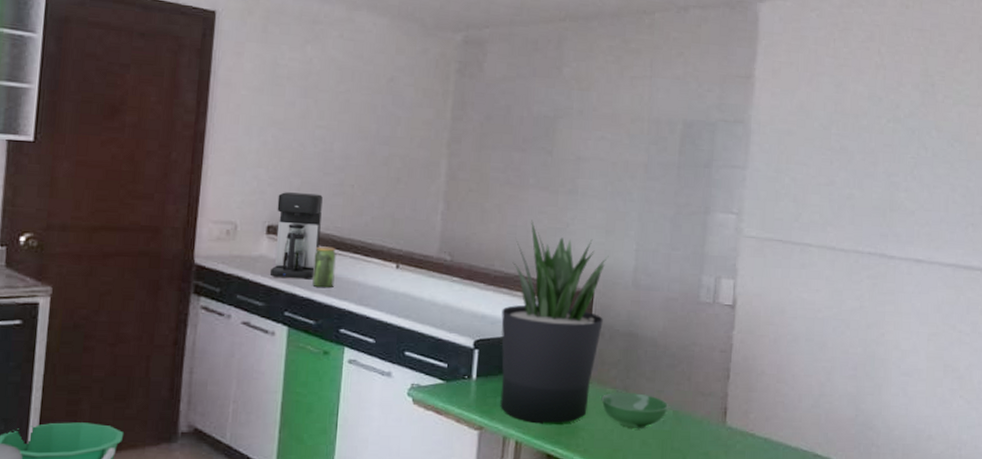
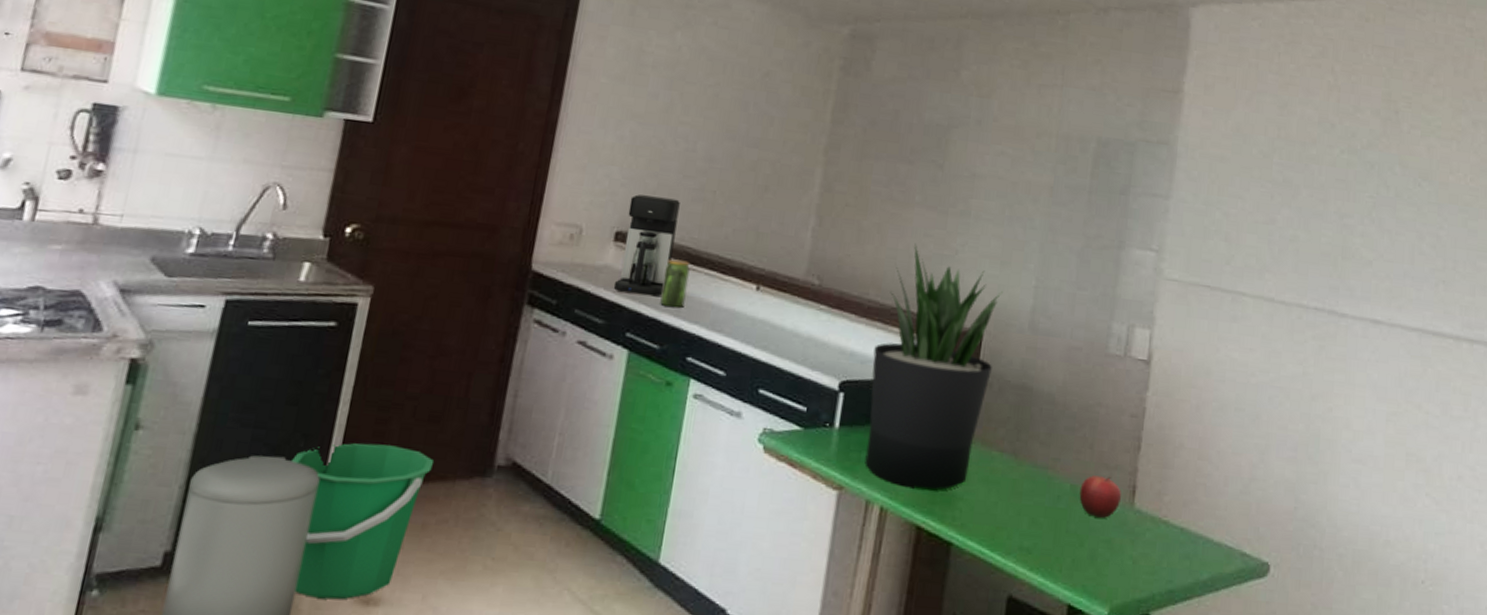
bowl: present [601,393,668,428] -> none [985,456,1065,504]
fruit: none [680,401,716,437] -> present [1079,475,1122,519]

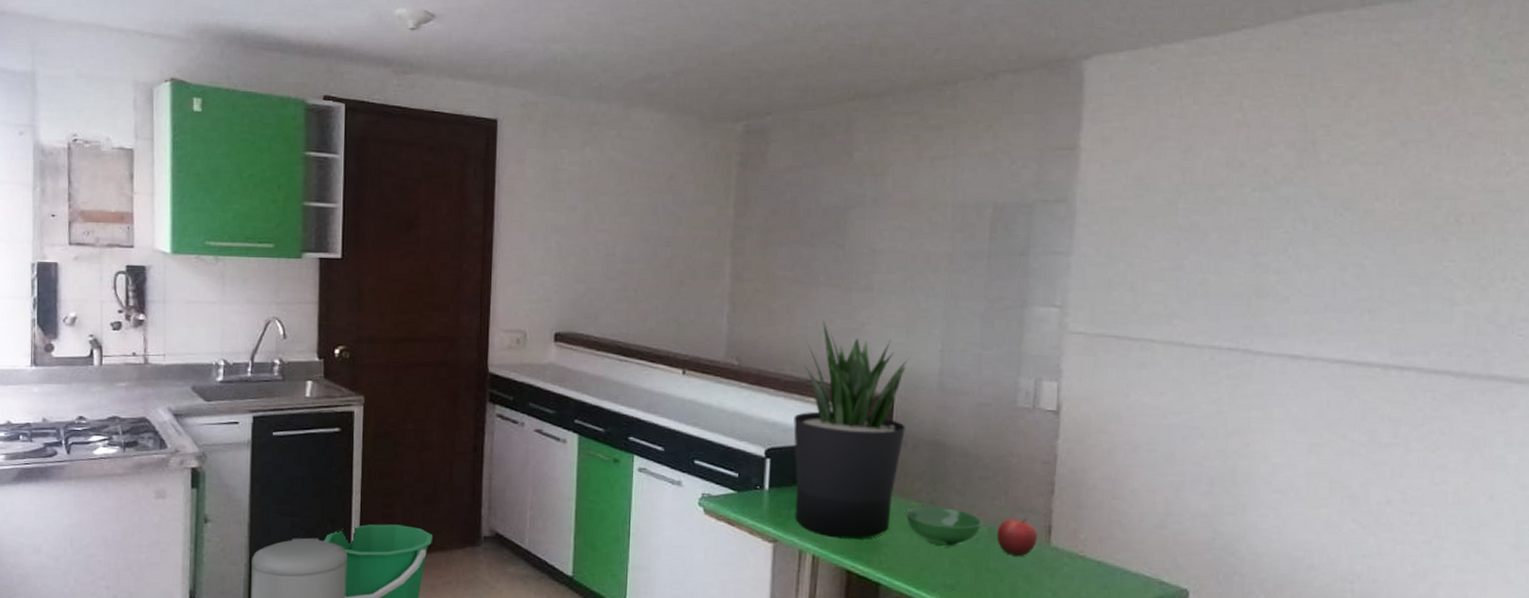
coffee maker: present [613,194,680,297] -> none [559,299,607,387]
jar: present [660,259,691,308] -> none [600,353,622,396]
bowl: none [985,456,1065,504] -> present [905,506,982,546]

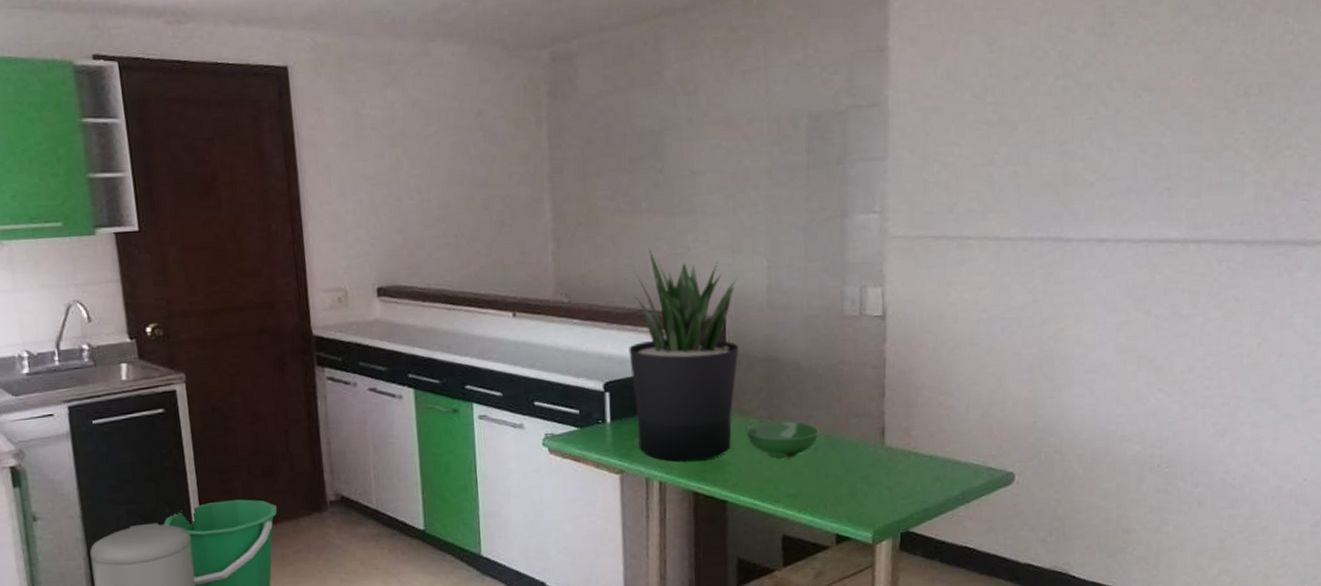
fruit: present [996,518,1038,557] -> none [834,422,873,461]

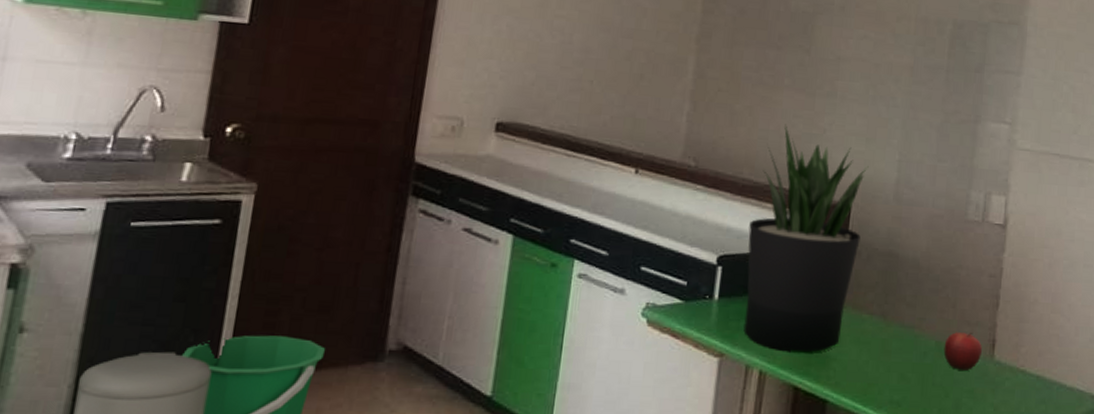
bowl: present [745,421,819,458] -> none [856,319,930,360]
fruit: none [834,422,873,461] -> present [943,331,983,372]

